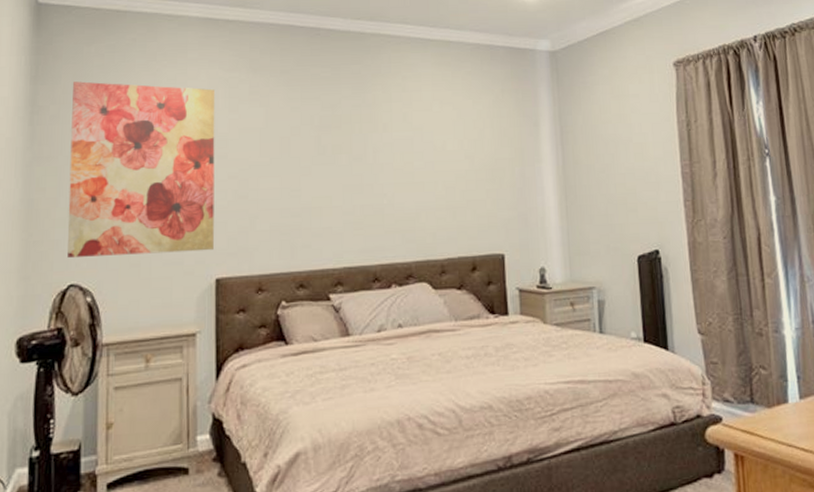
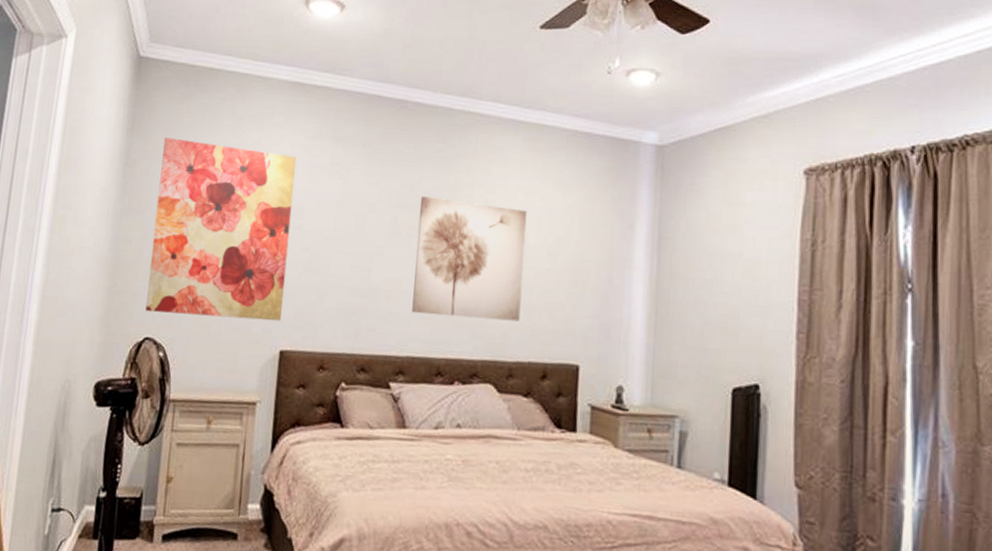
wall art: none [341,115,446,226] -> present [412,196,528,322]

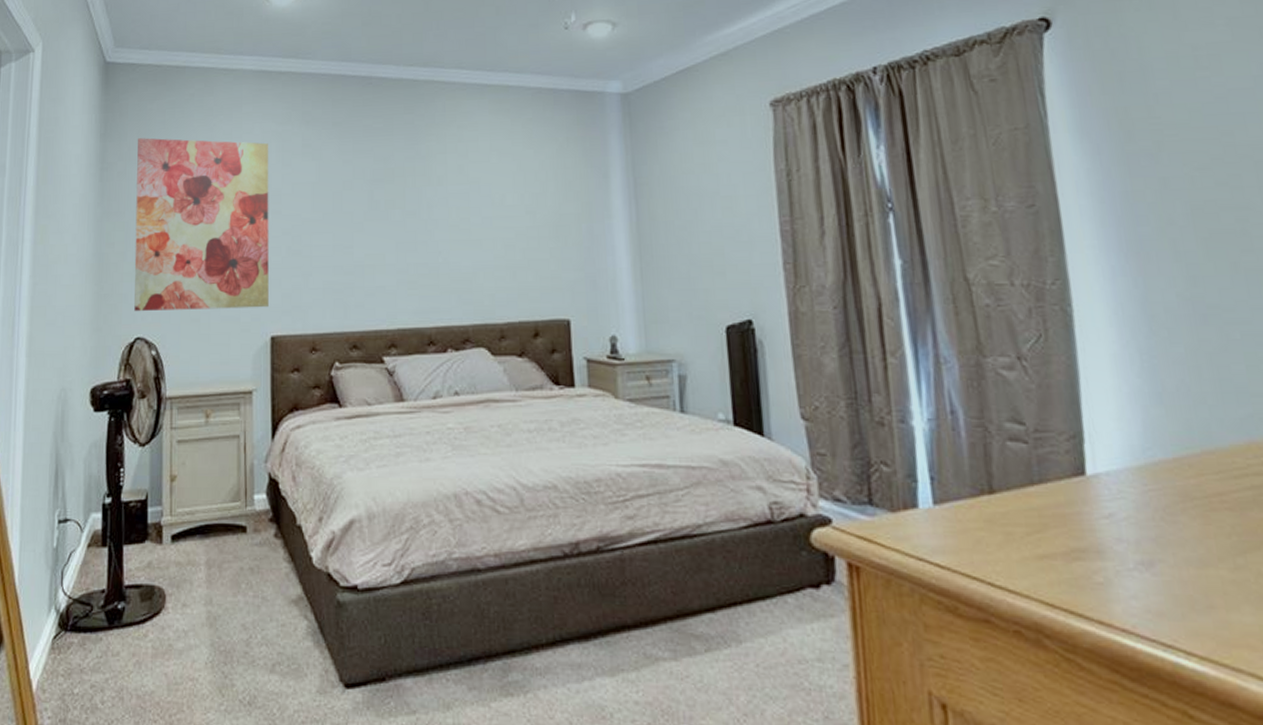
wall art: present [412,196,528,322] -> none [394,168,506,285]

